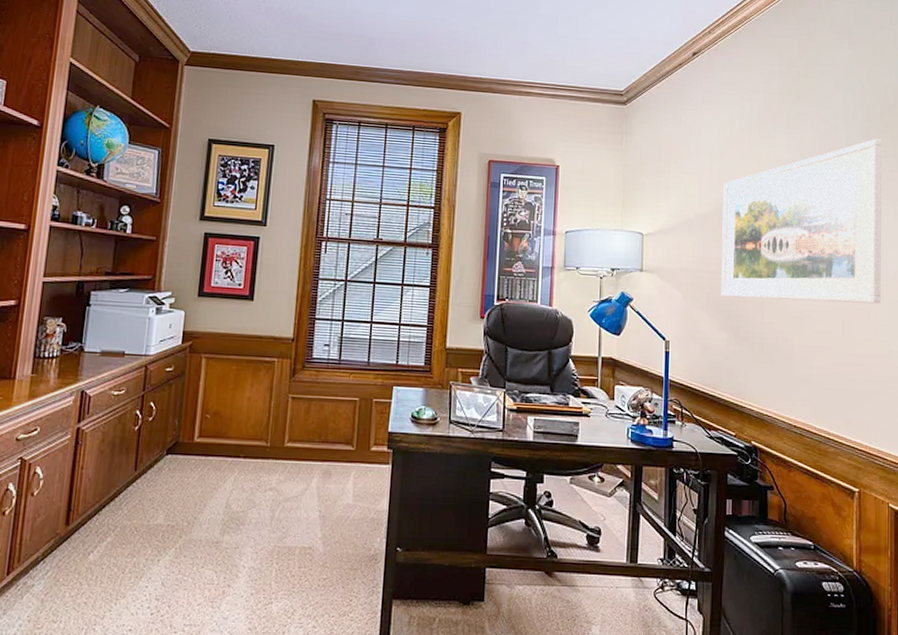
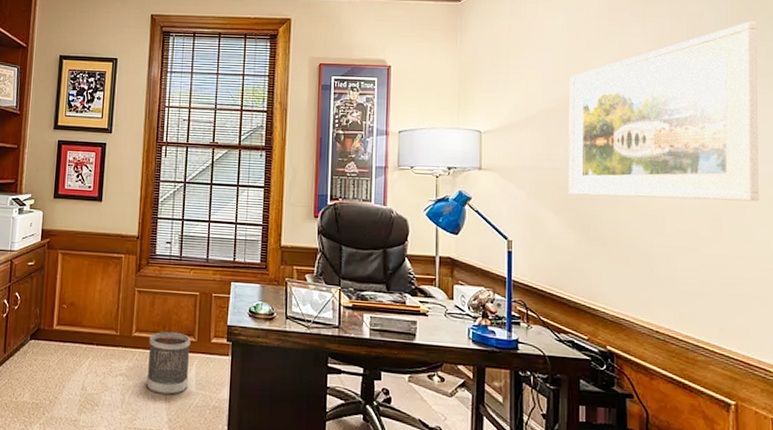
wastebasket: none [299,440,349,509] -> present [146,331,191,395]

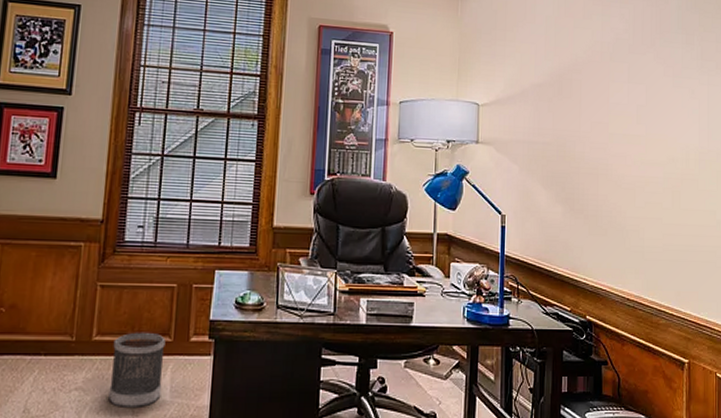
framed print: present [568,21,759,202] -> none [556,9,710,175]

